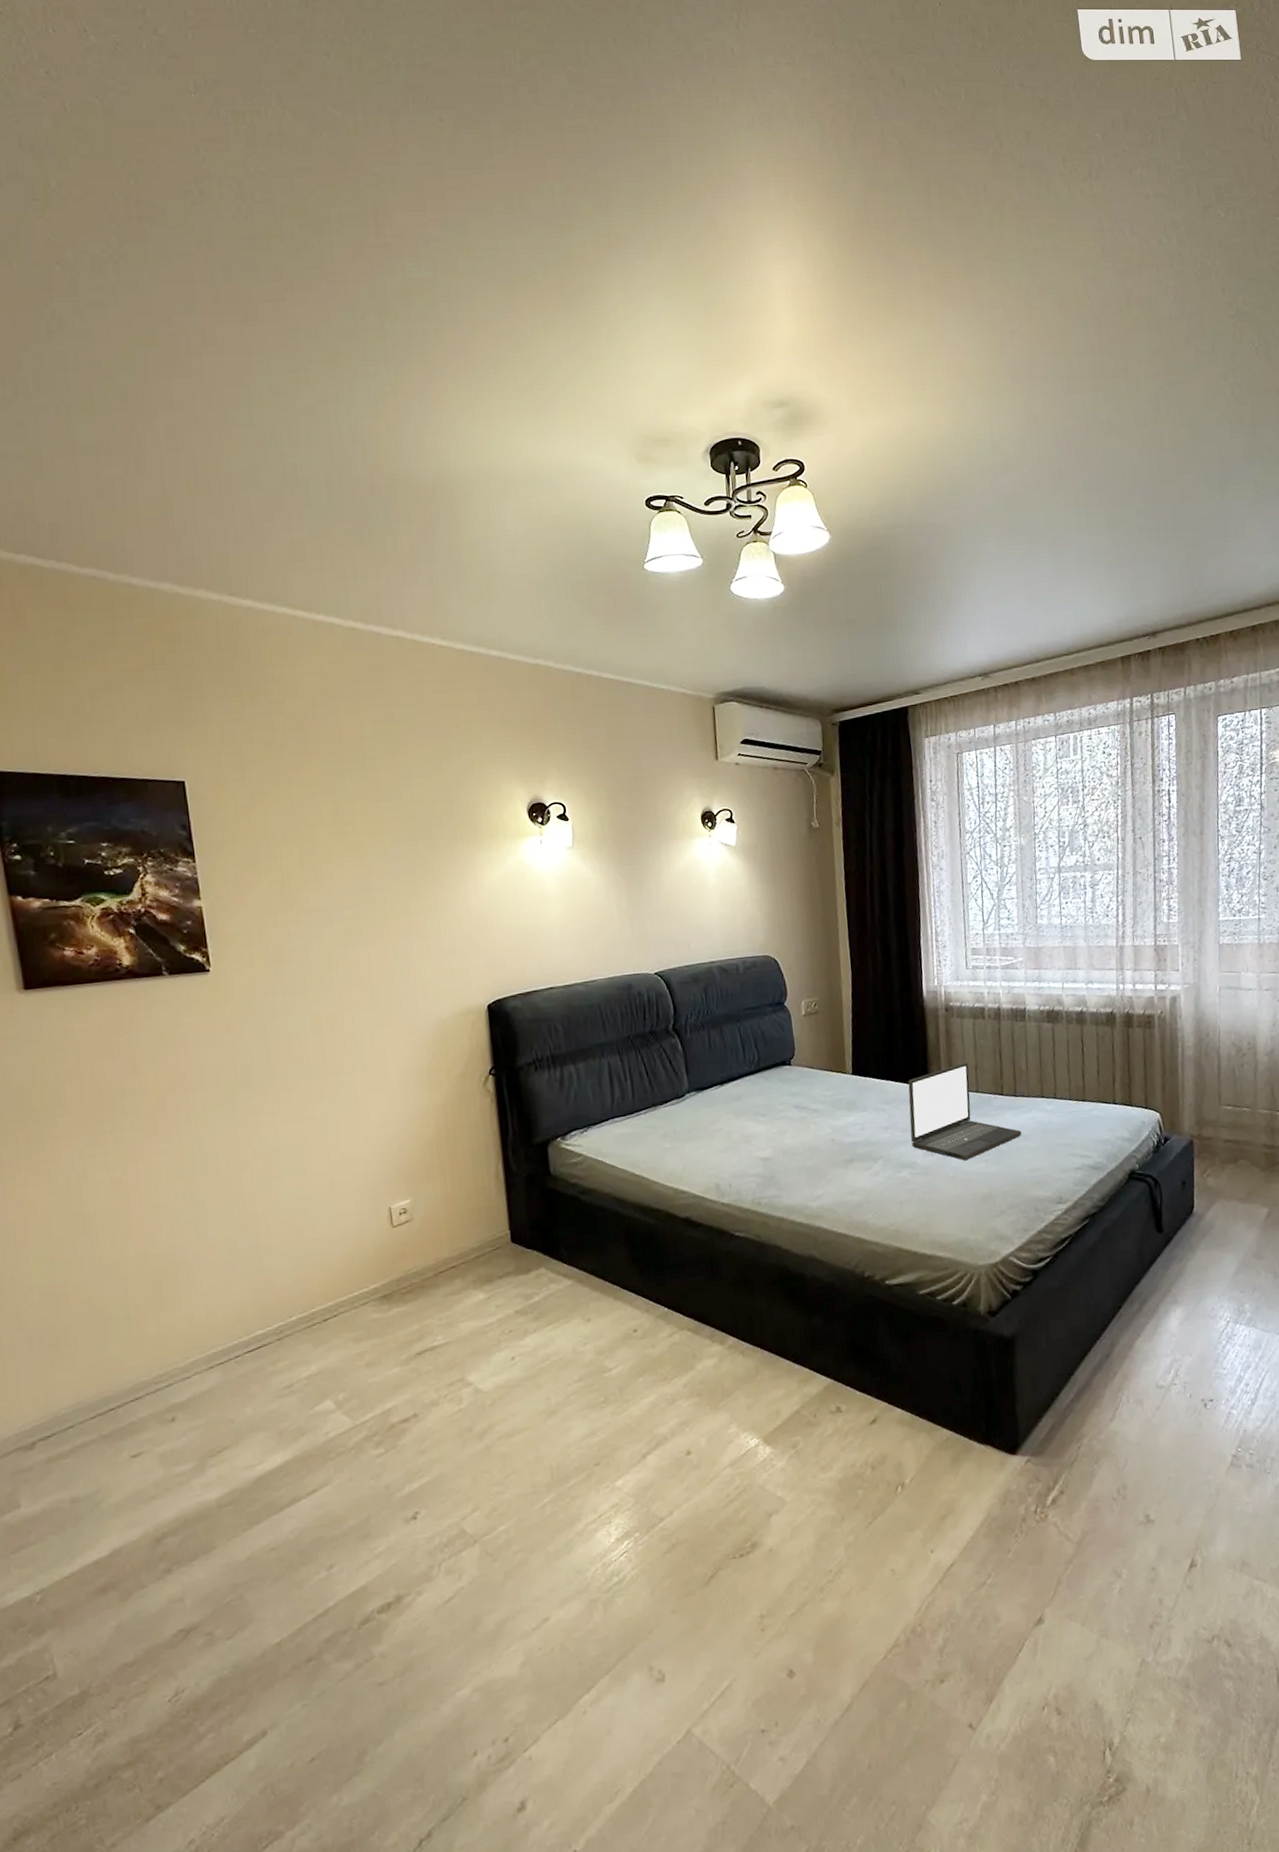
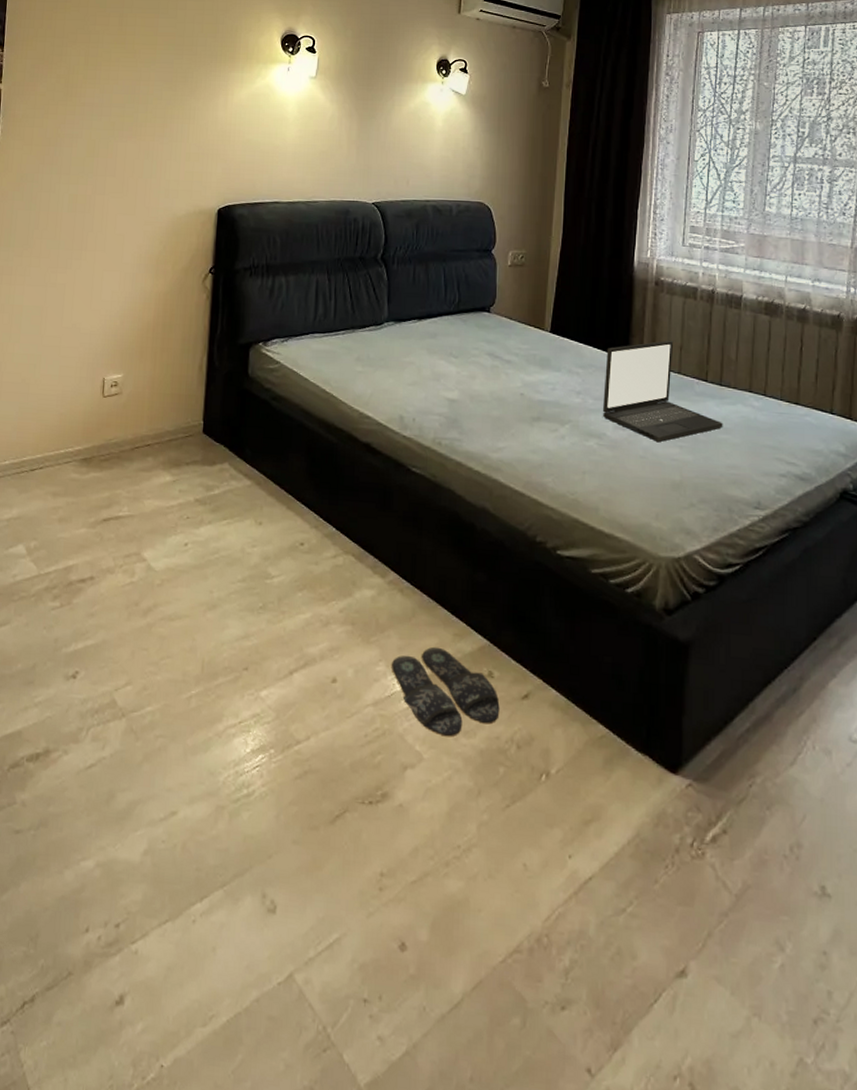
slippers: none [743,1396,852,1477] -> present [392,646,500,737]

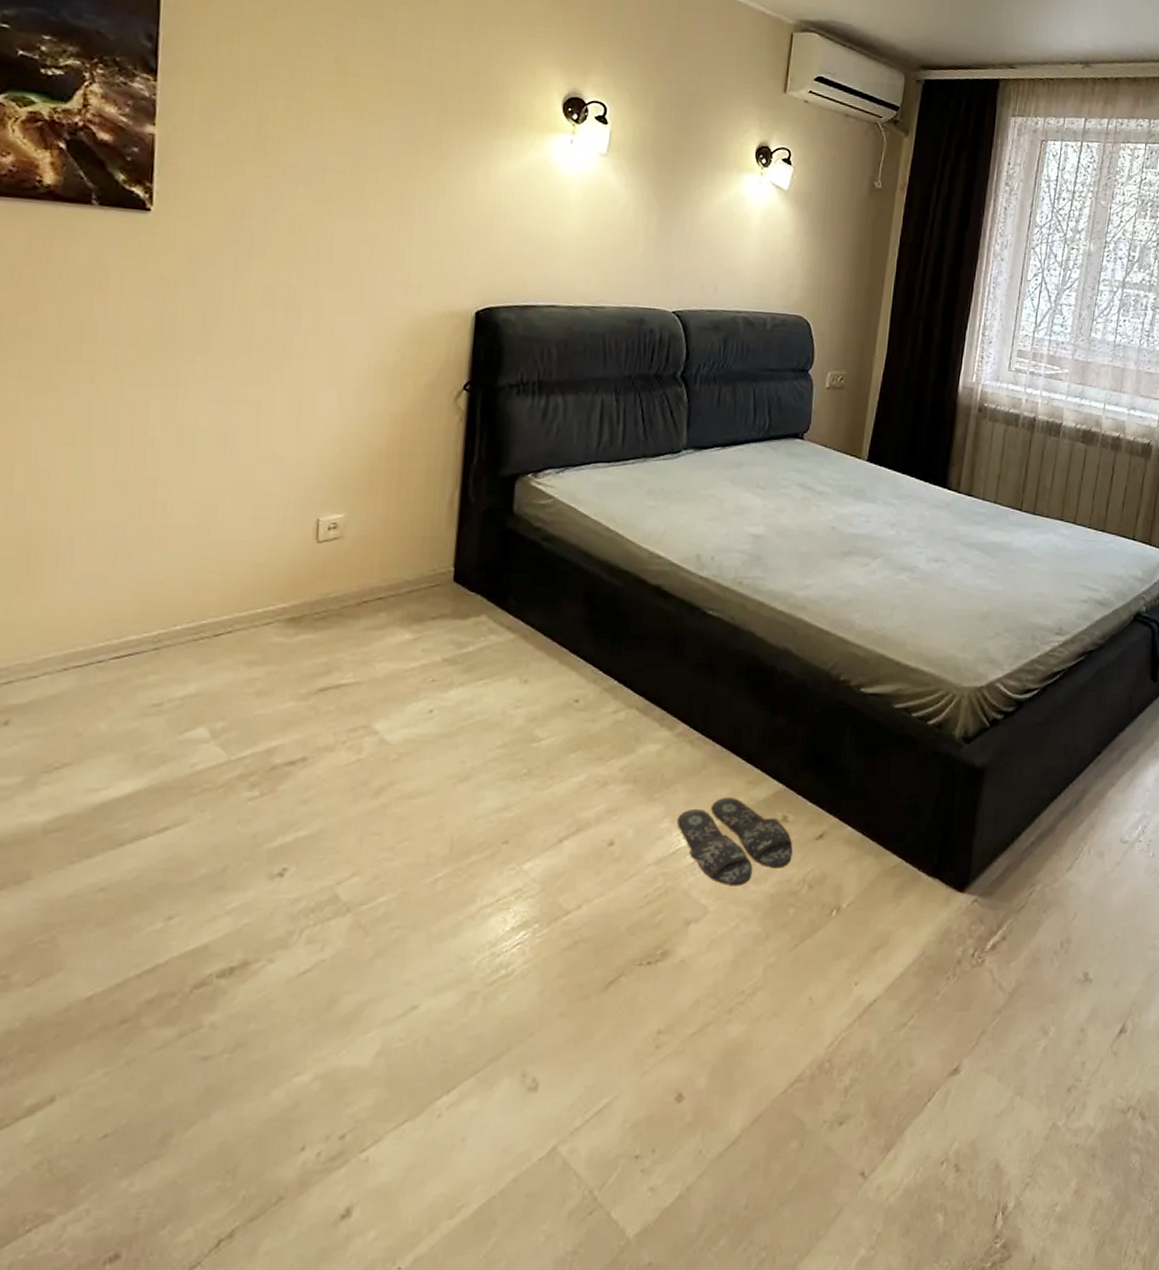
laptop: present [603,340,723,443] -> none [916,468,1034,574]

